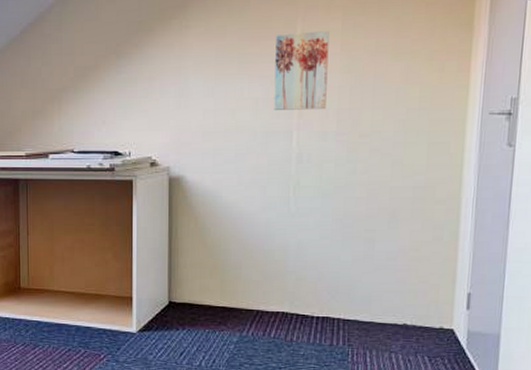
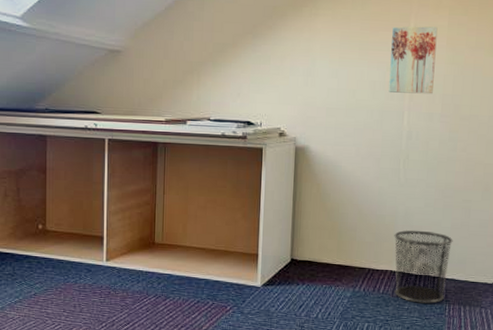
waste bin: none [285,265,355,349] -> present [394,229,453,304]

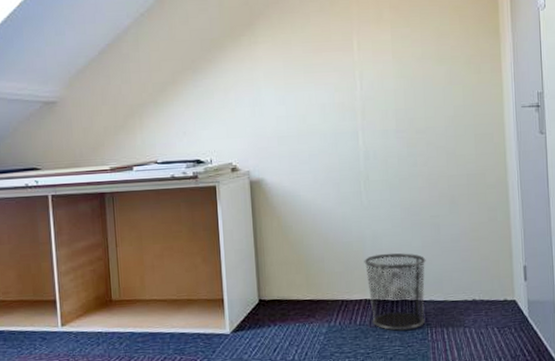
wall art: present [388,26,438,94] -> none [336,42,385,113]

